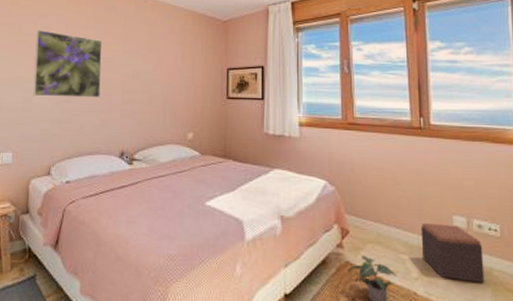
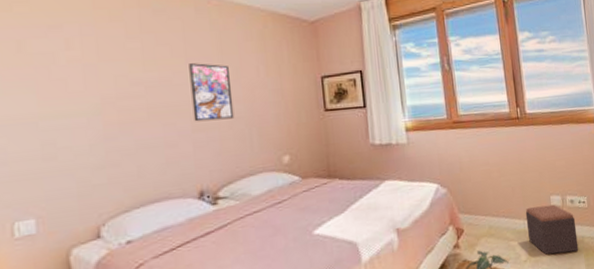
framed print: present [33,29,103,98] -> none [49,45,161,138]
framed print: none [124,49,155,96] -> present [189,63,235,122]

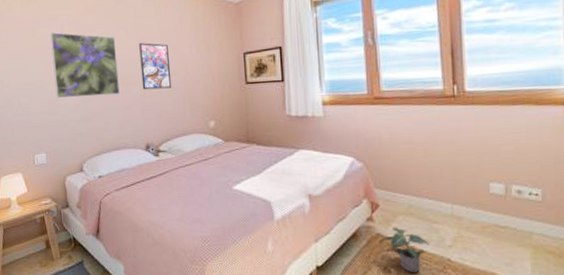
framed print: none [49,45,161,138] -> present [50,32,120,99]
footstool: present [525,204,579,255] -> none [454,191,524,246]

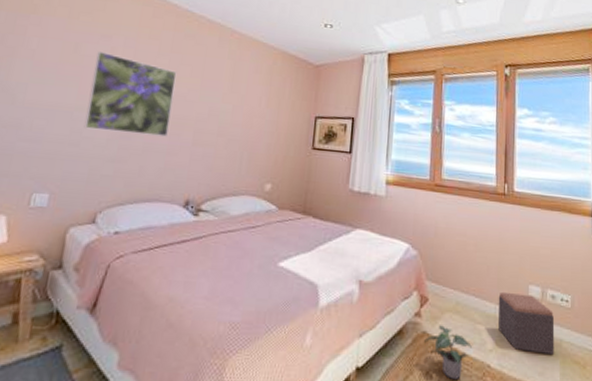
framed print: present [139,42,172,90] -> none [196,85,236,140]
footstool: none [454,191,524,246] -> present [497,291,555,354]

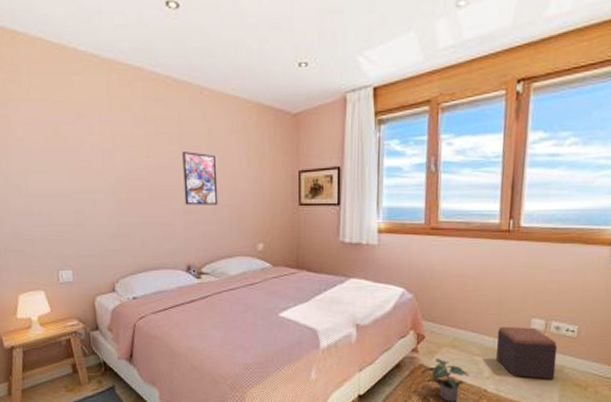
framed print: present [84,50,177,137] -> none [77,130,159,209]
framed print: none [196,85,236,140] -> present [182,152,218,205]

